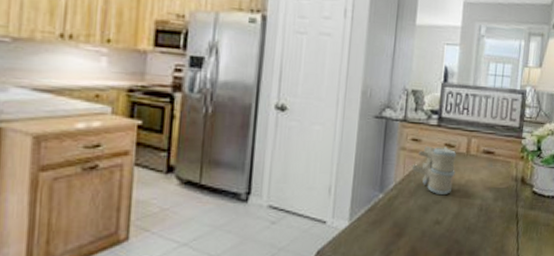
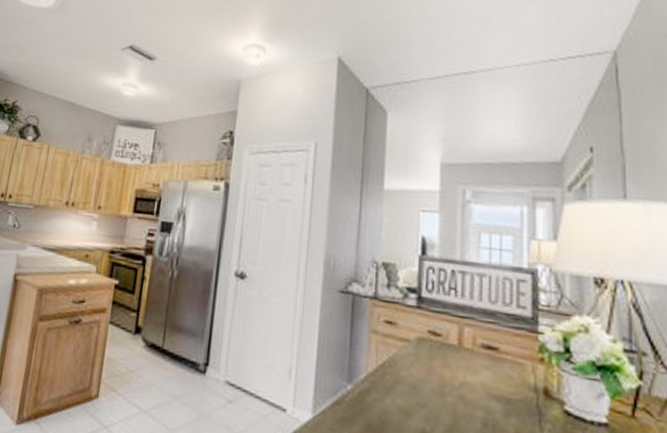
anatomical model: present [412,146,457,196] -> none [387,331,445,398]

